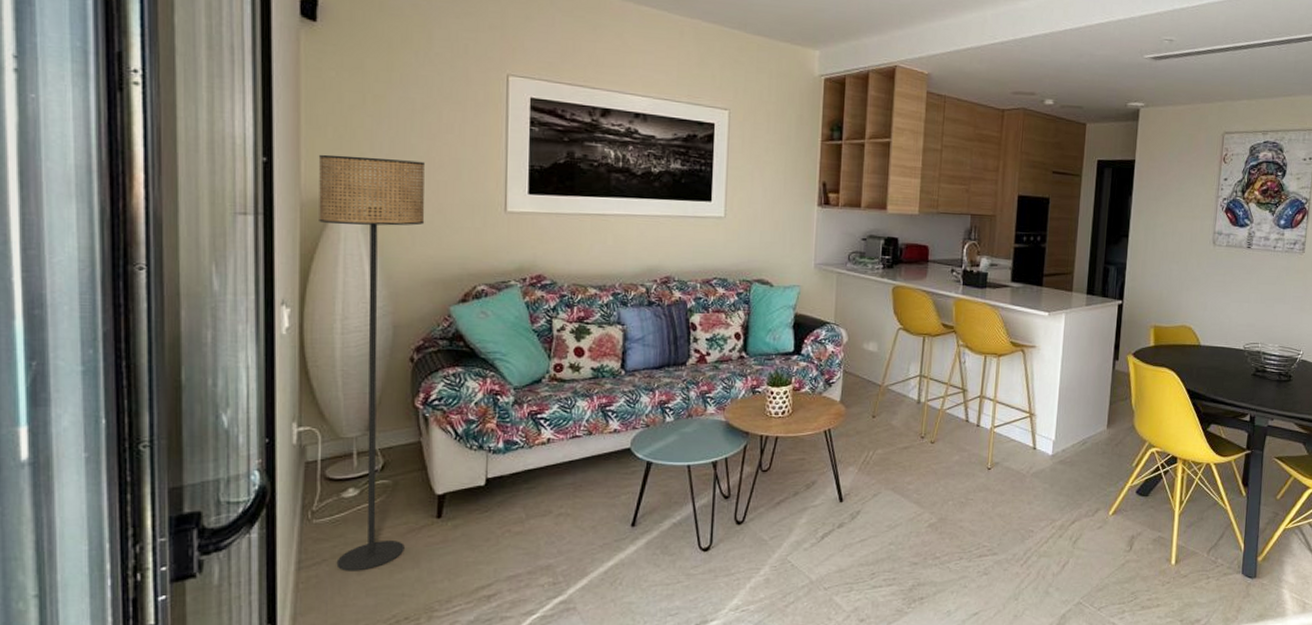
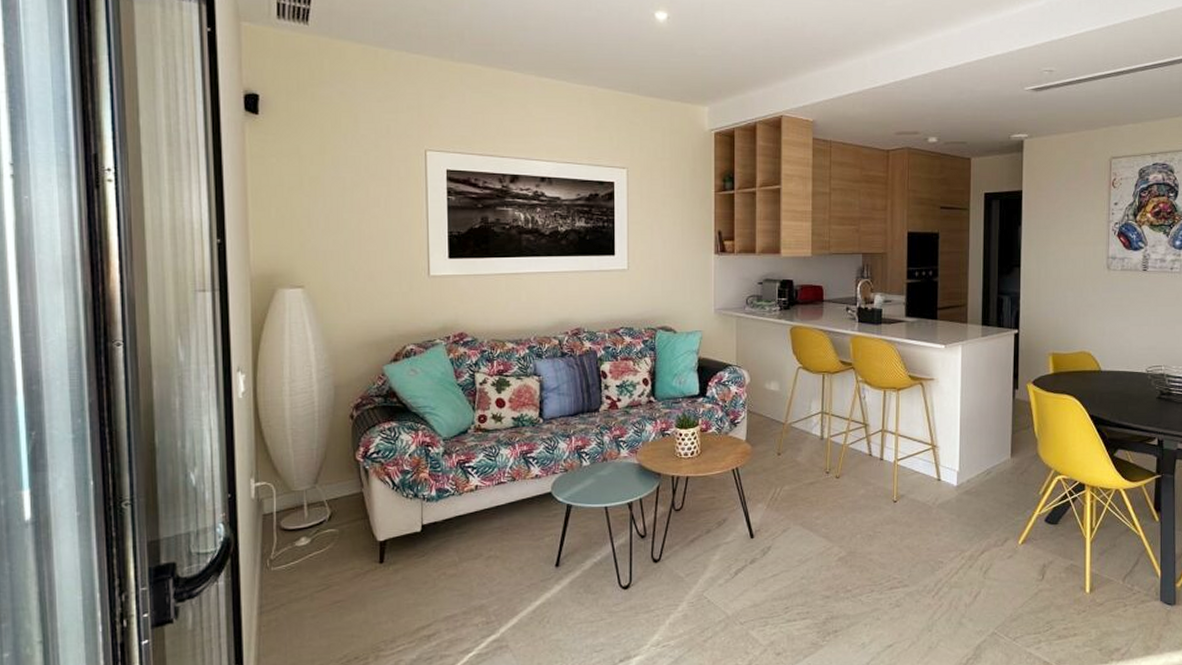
floor lamp: present [318,154,425,571] -> none [264,233,358,615]

